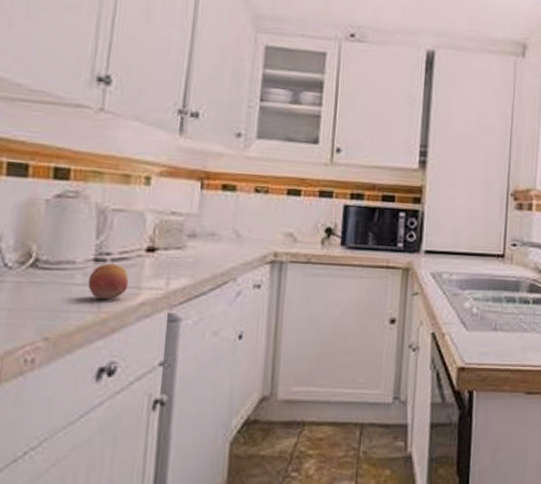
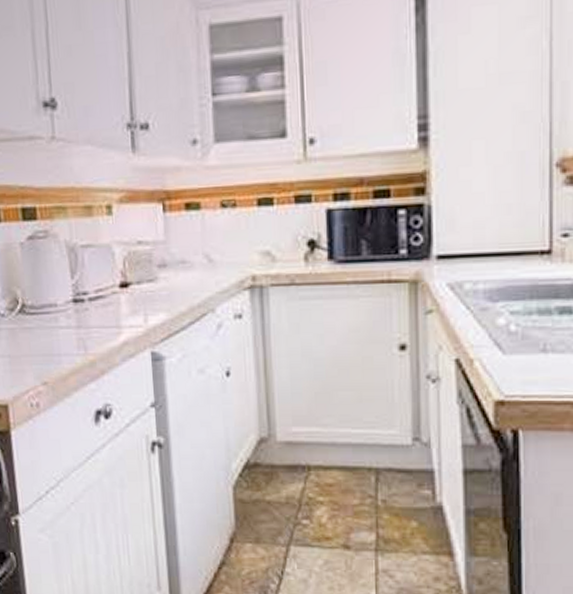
fruit: present [88,263,129,300] -> none [71,303,109,341]

